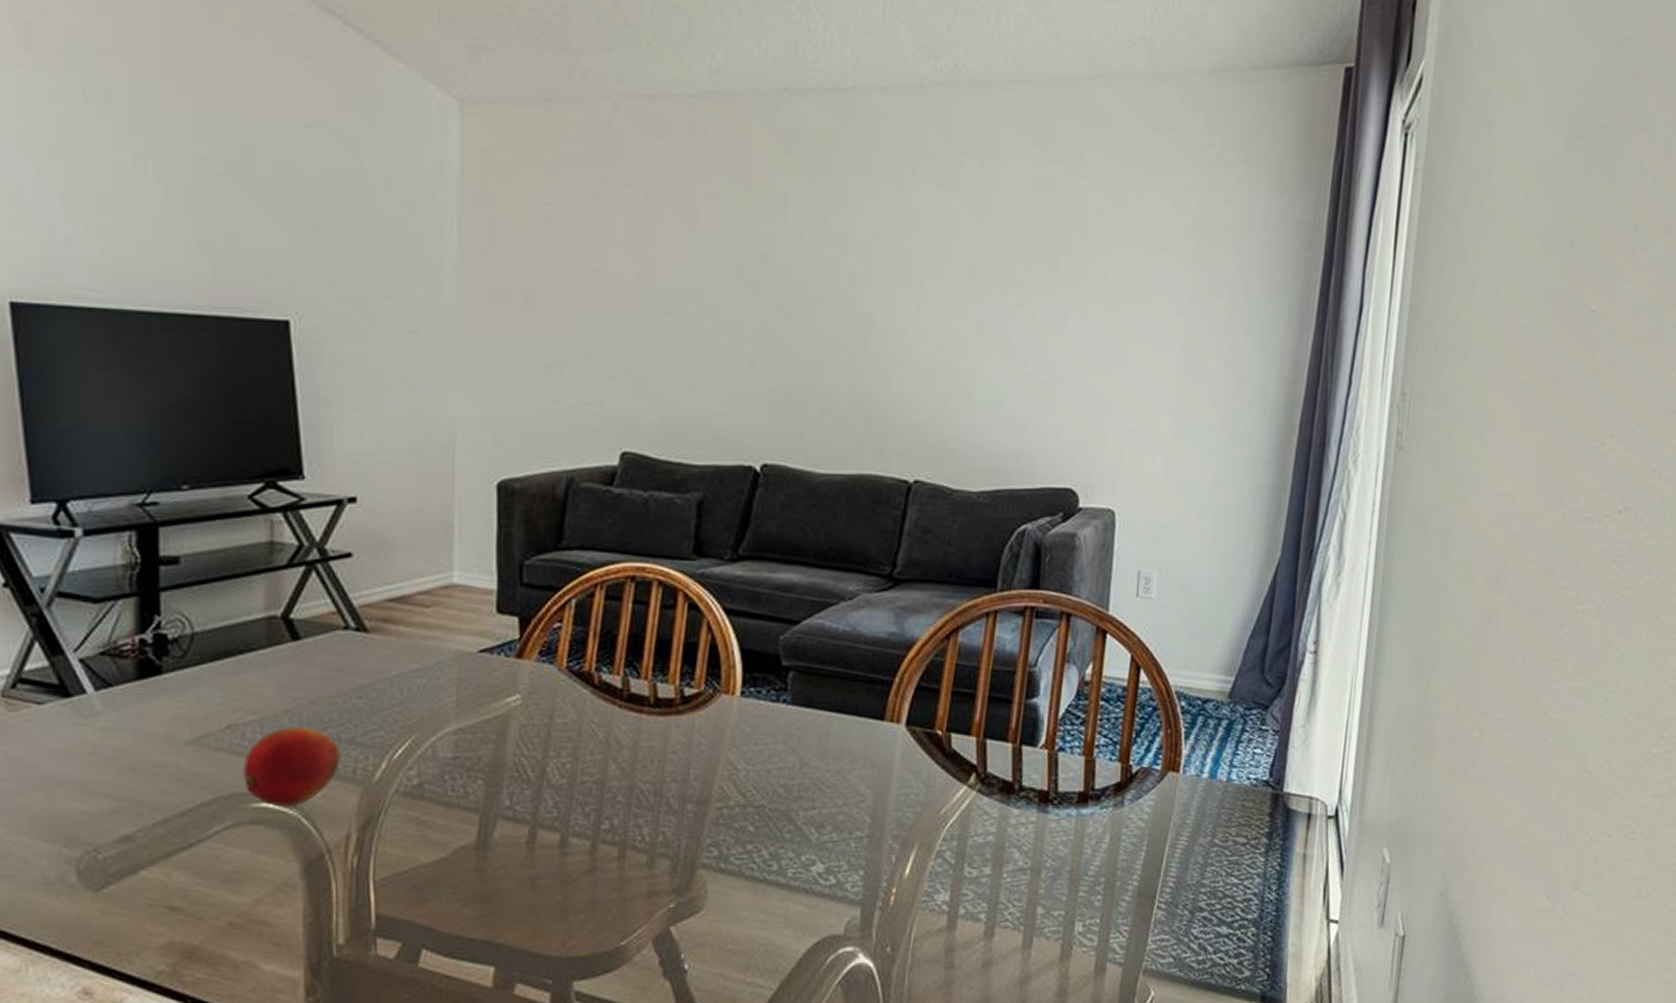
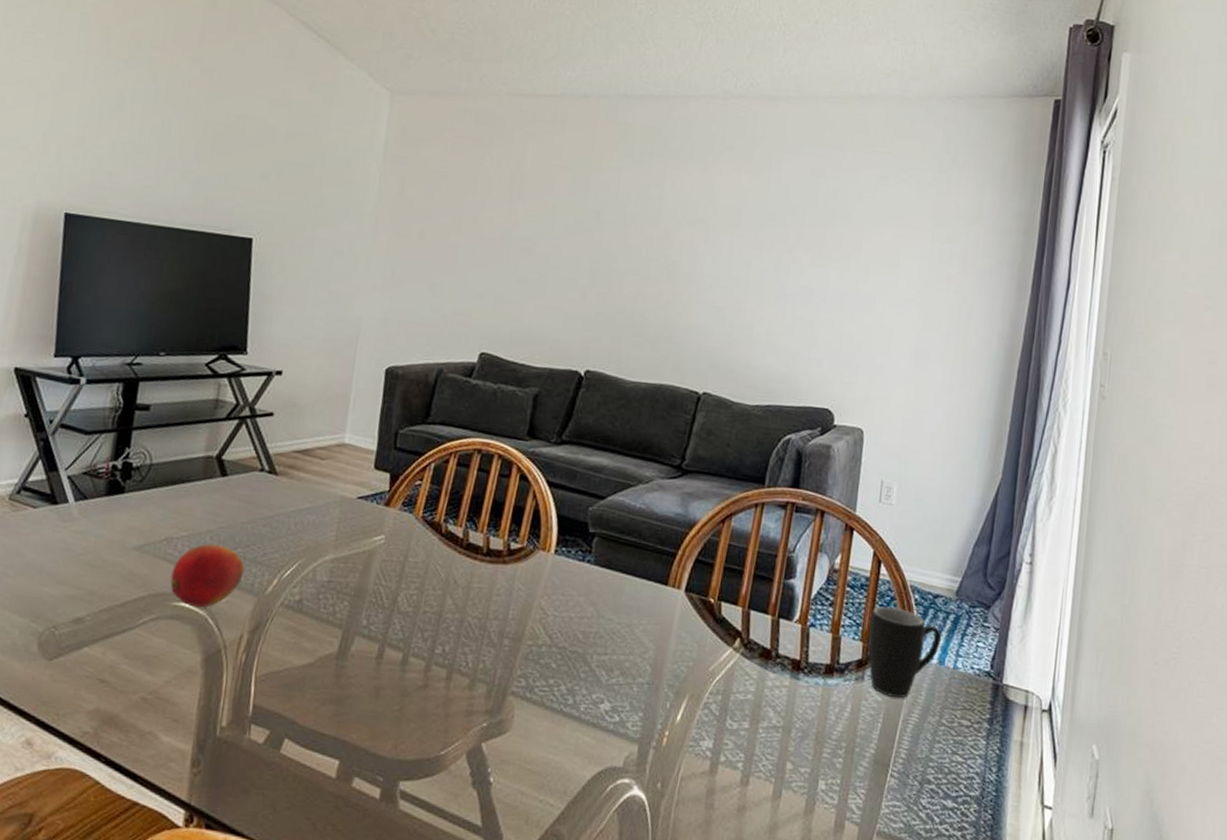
mug: none [1126,718,1213,822] -> present [867,606,942,698]

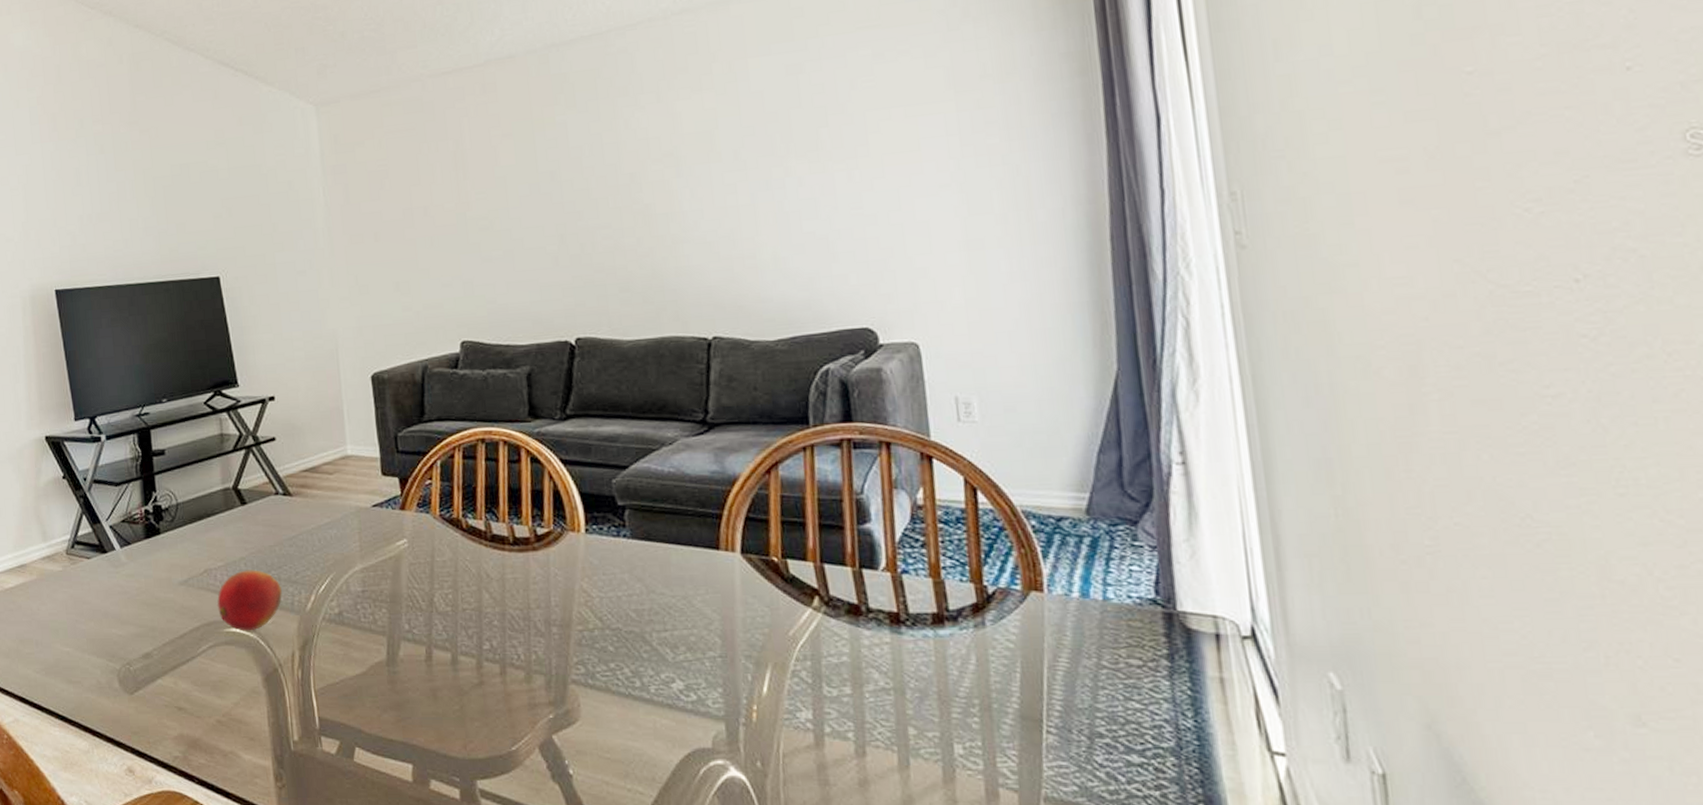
mug: present [867,606,942,698] -> none [977,538,1079,643]

